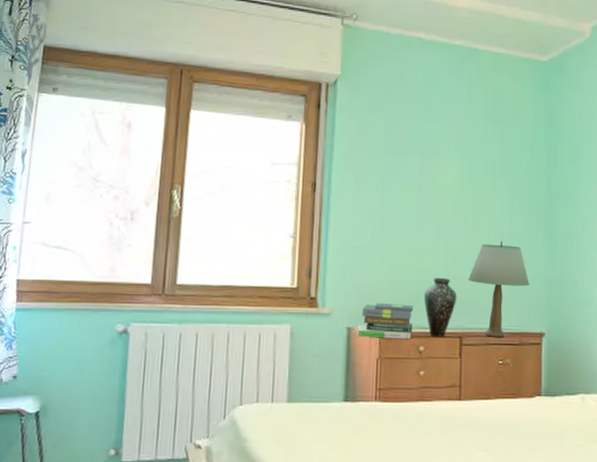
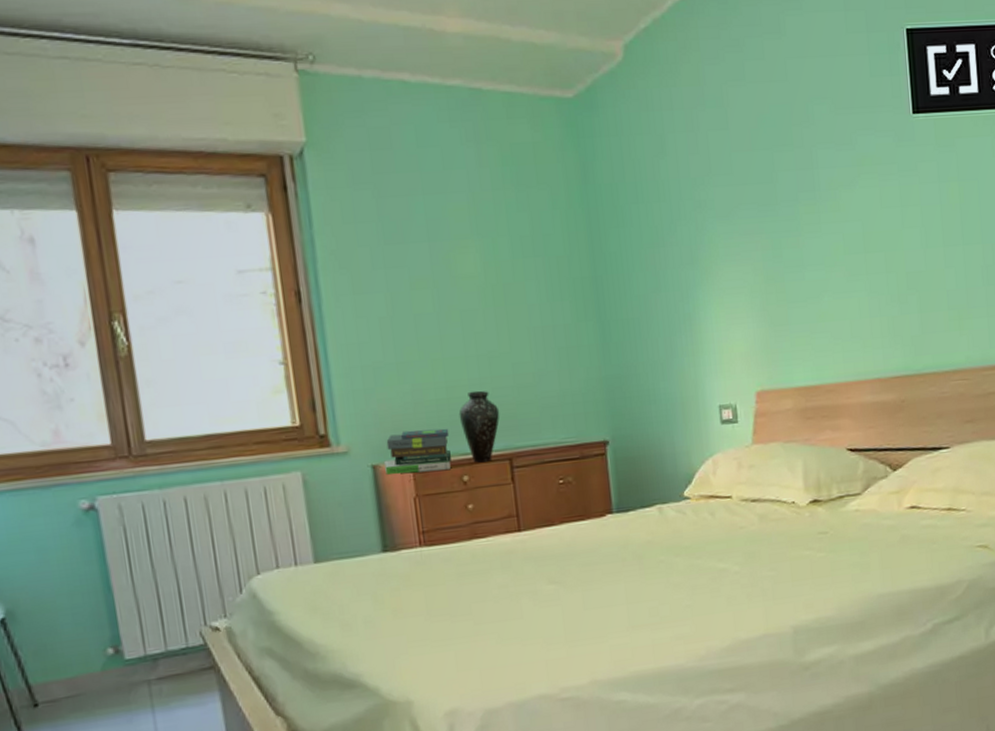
table lamp: present [467,241,529,337] -> none [509,337,584,454]

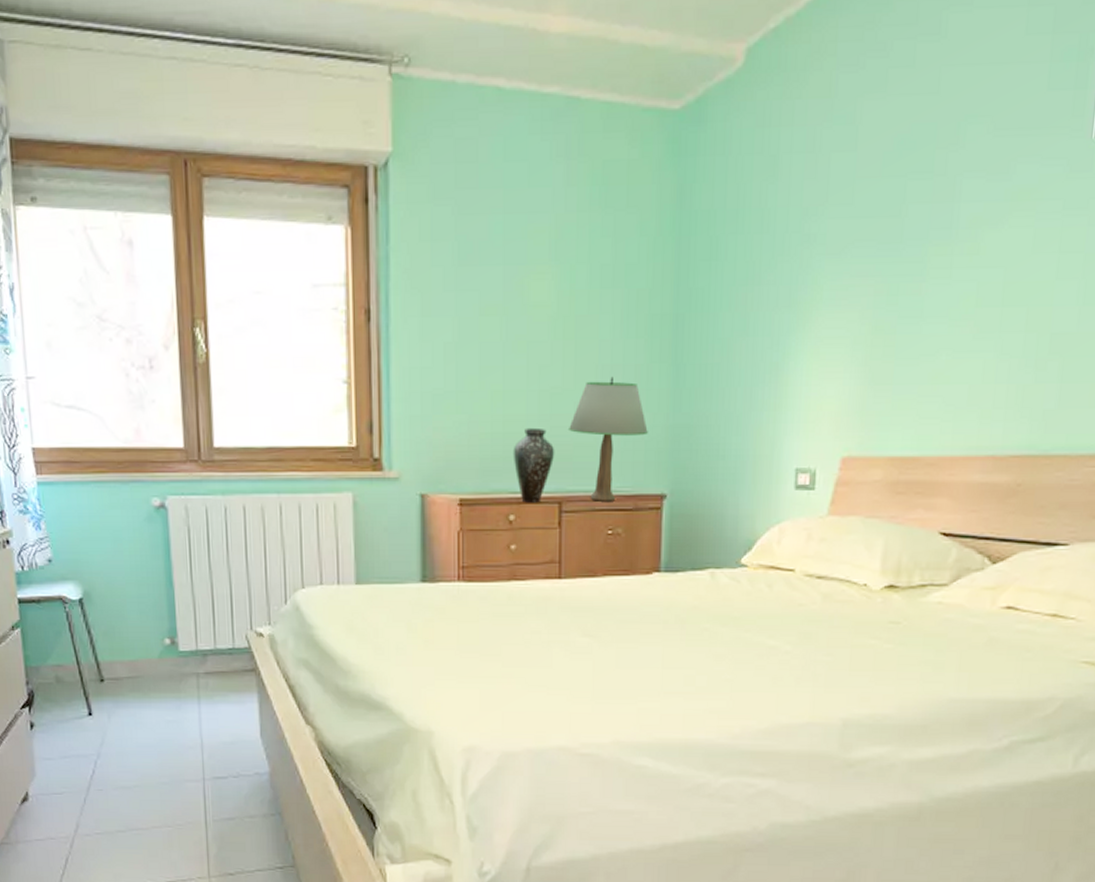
books: present [384,428,451,476] -> none [433,462,501,508]
table lamp: none [509,337,584,454] -> present [567,376,648,501]

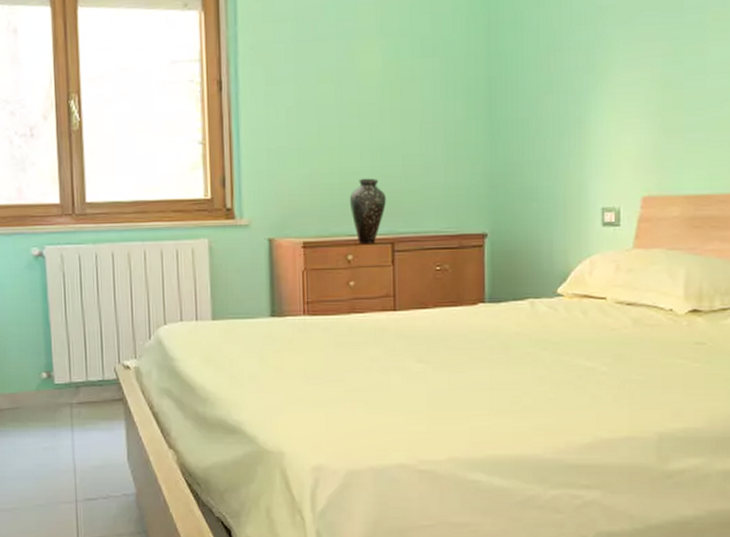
table lamp: present [567,376,648,501] -> none [397,132,468,241]

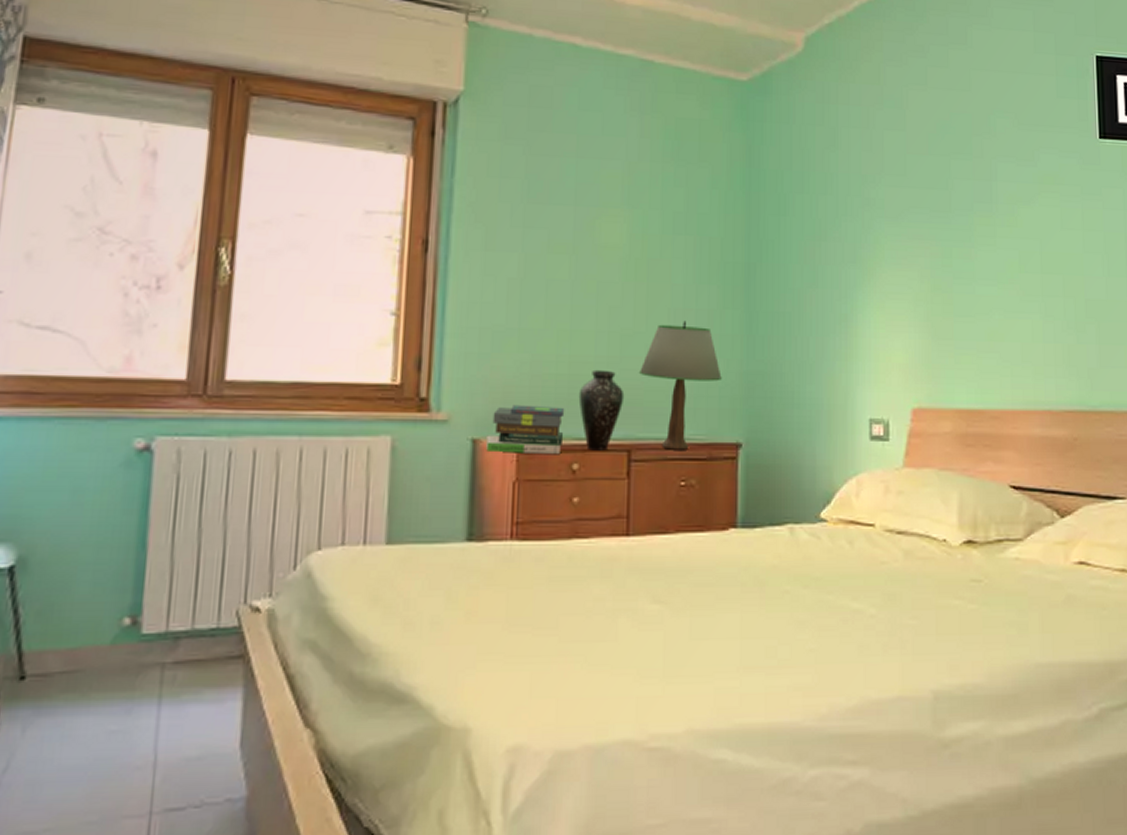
books: none [279,210,339,249] -> present [486,404,565,455]
table lamp: none [397,132,468,241] -> present [638,320,722,450]

